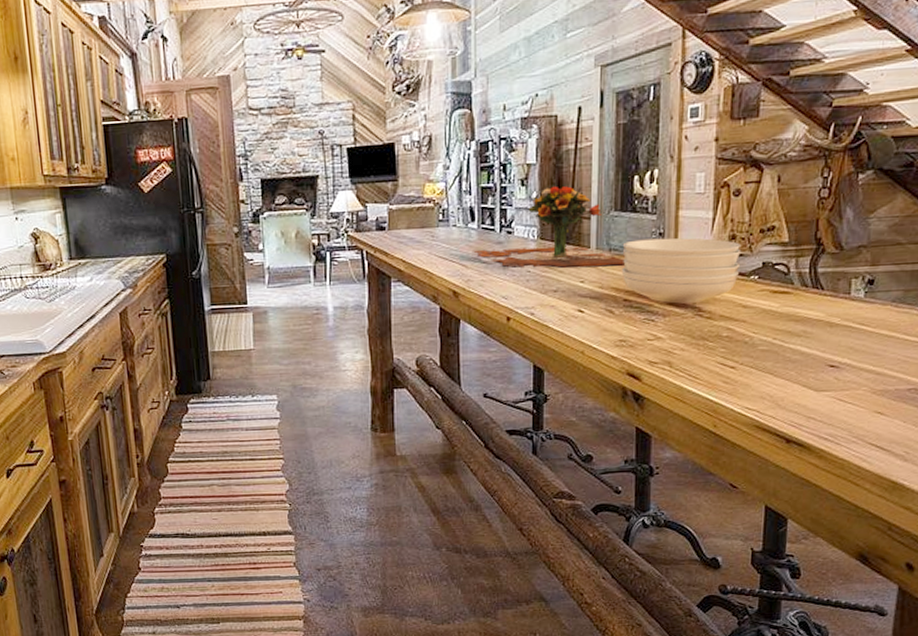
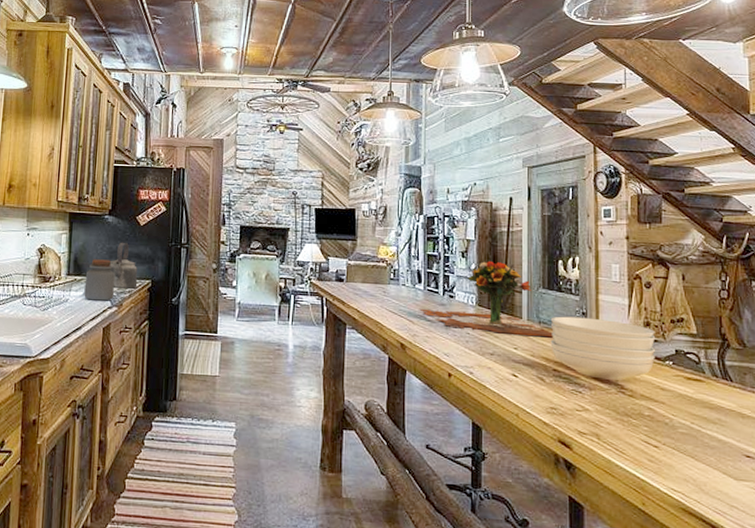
jar: none [90,237,126,285] -> present [84,259,115,301]
kettle: none [115,214,151,269] -> present [109,242,138,290]

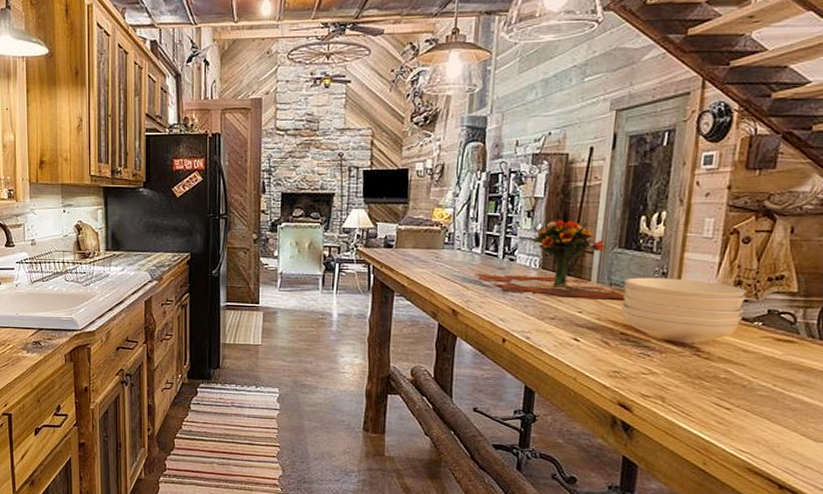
jar: present [84,259,115,301] -> none [124,234,153,275]
kettle: present [109,242,138,290] -> none [147,215,177,263]

